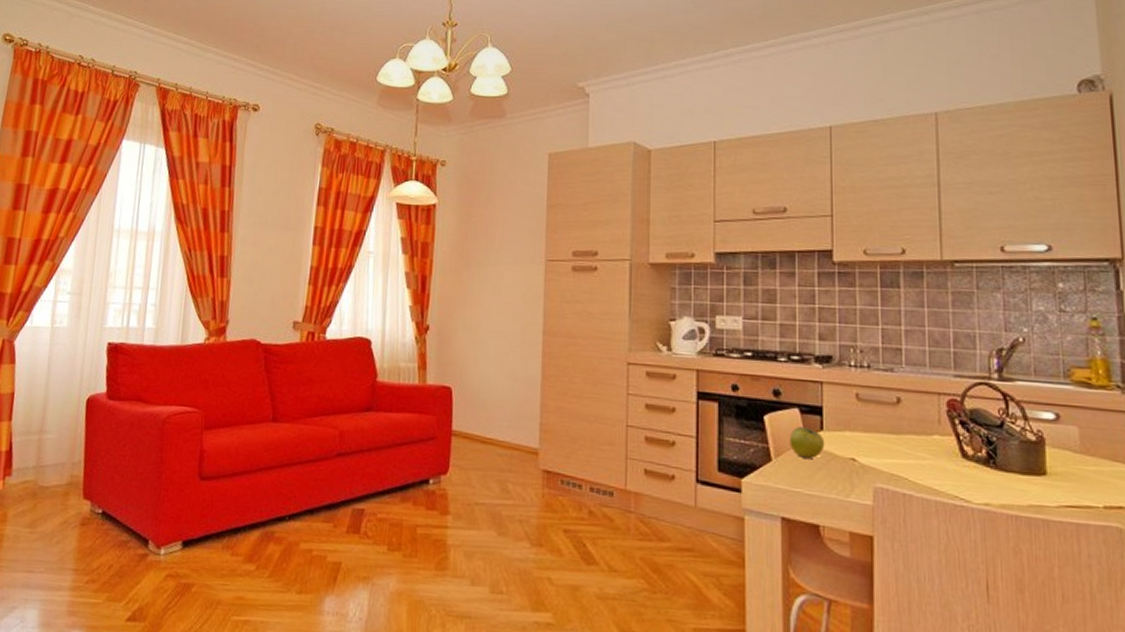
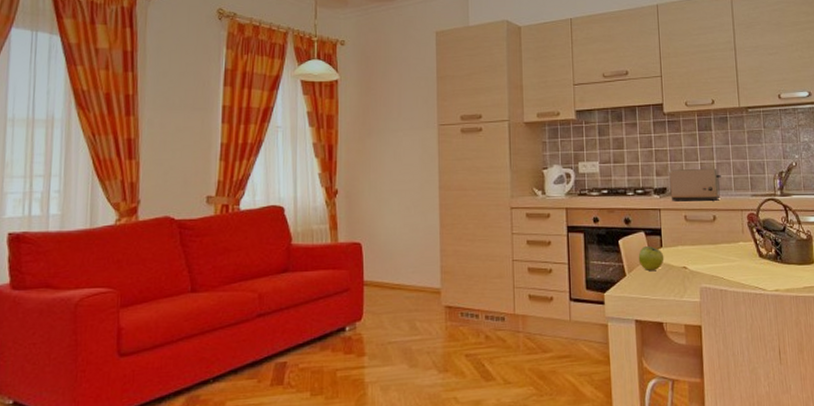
toaster: none [837,333,911,379] -> present [669,168,721,202]

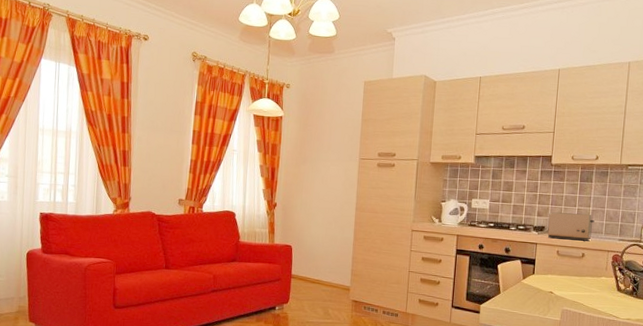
fruit: present [638,245,664,271] -> none [512,271,535,292]

